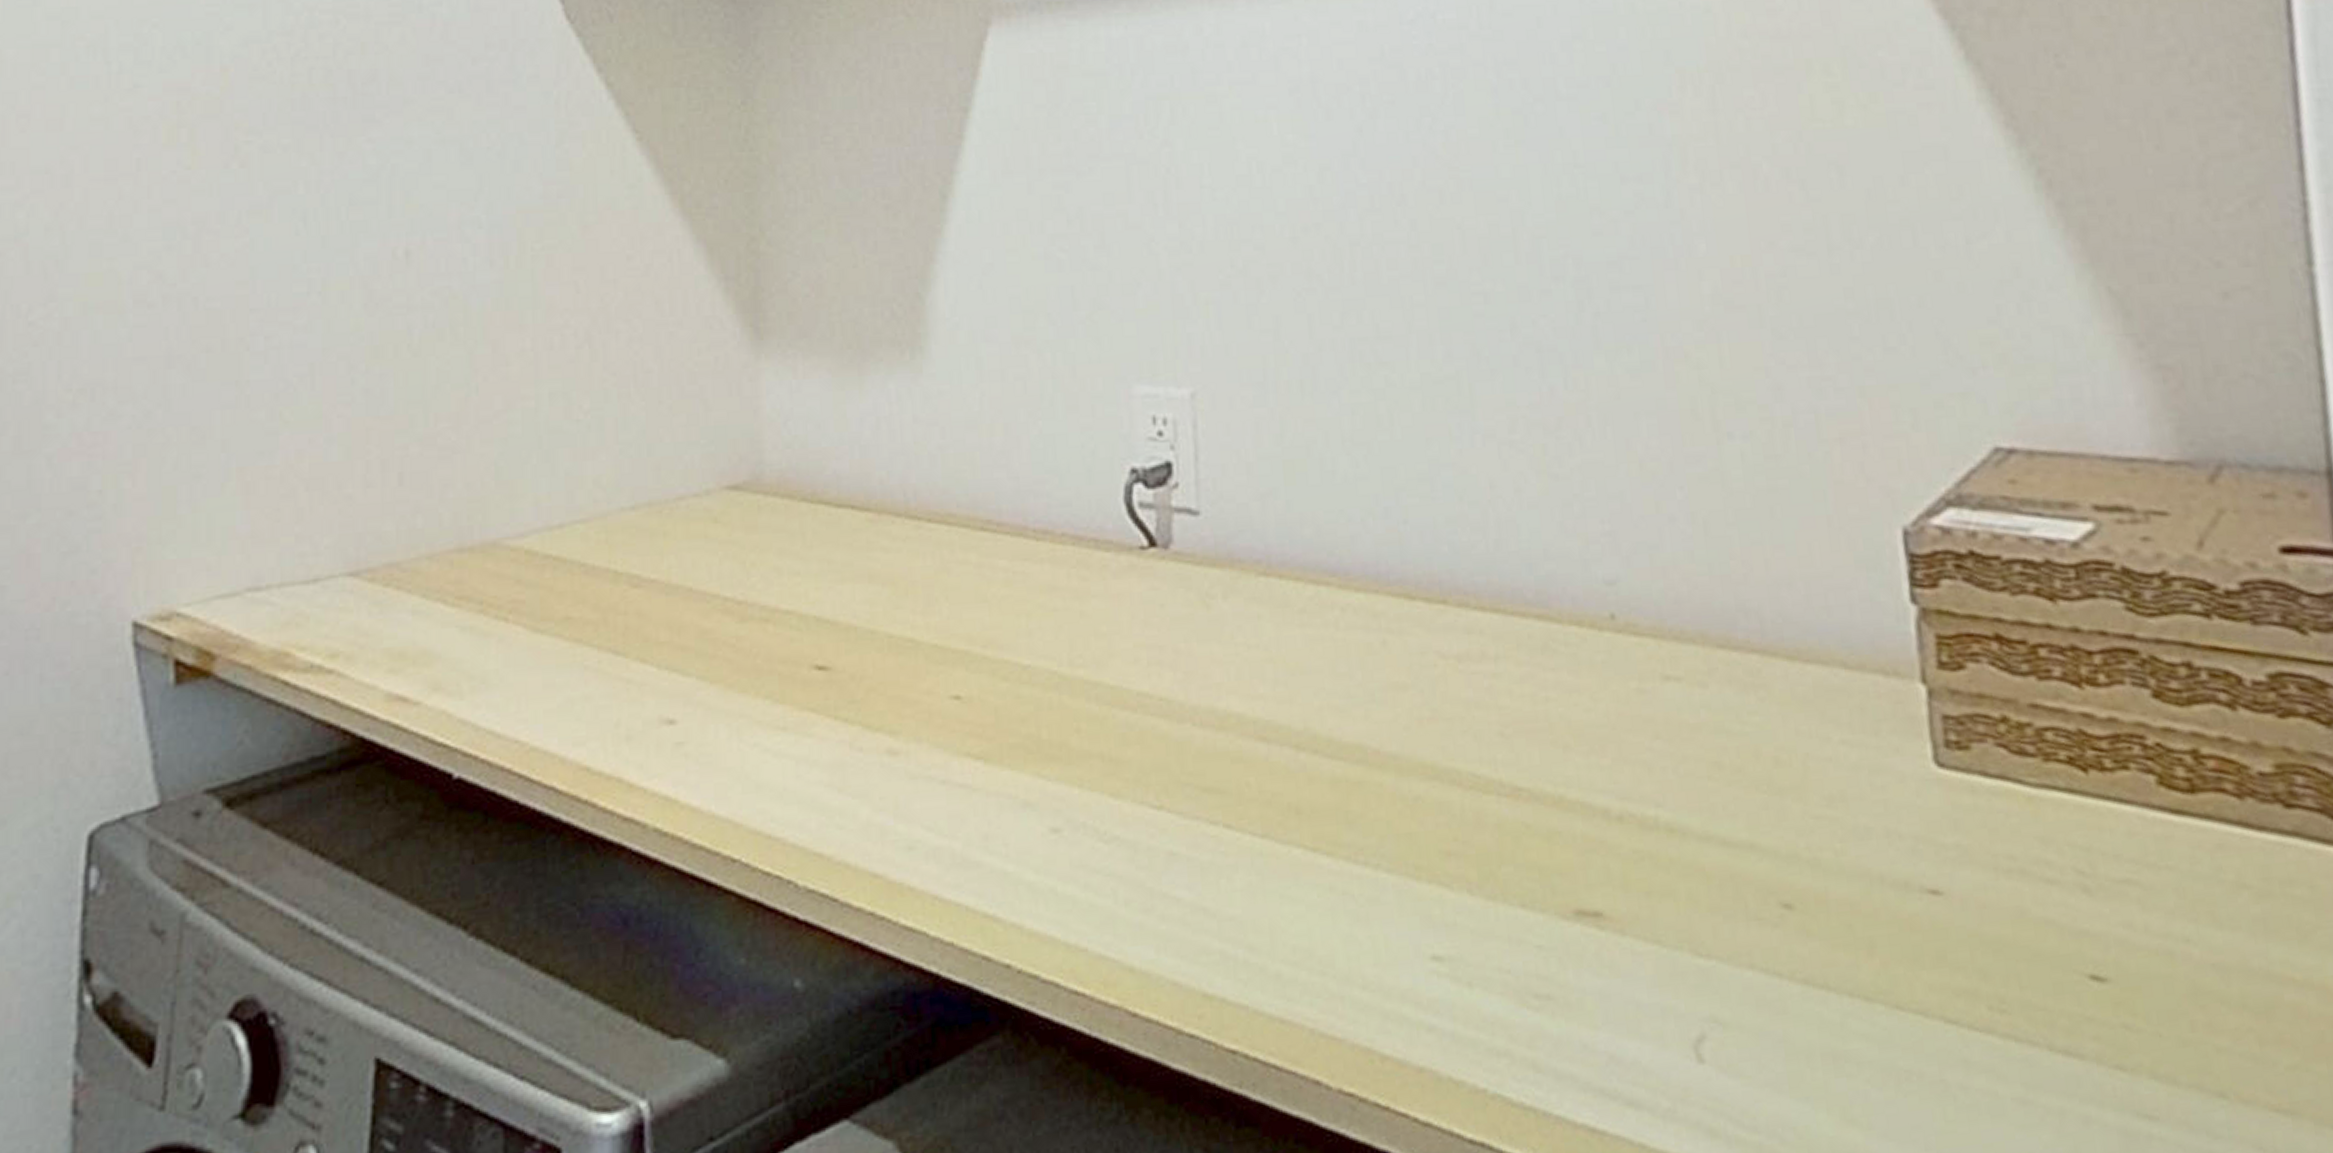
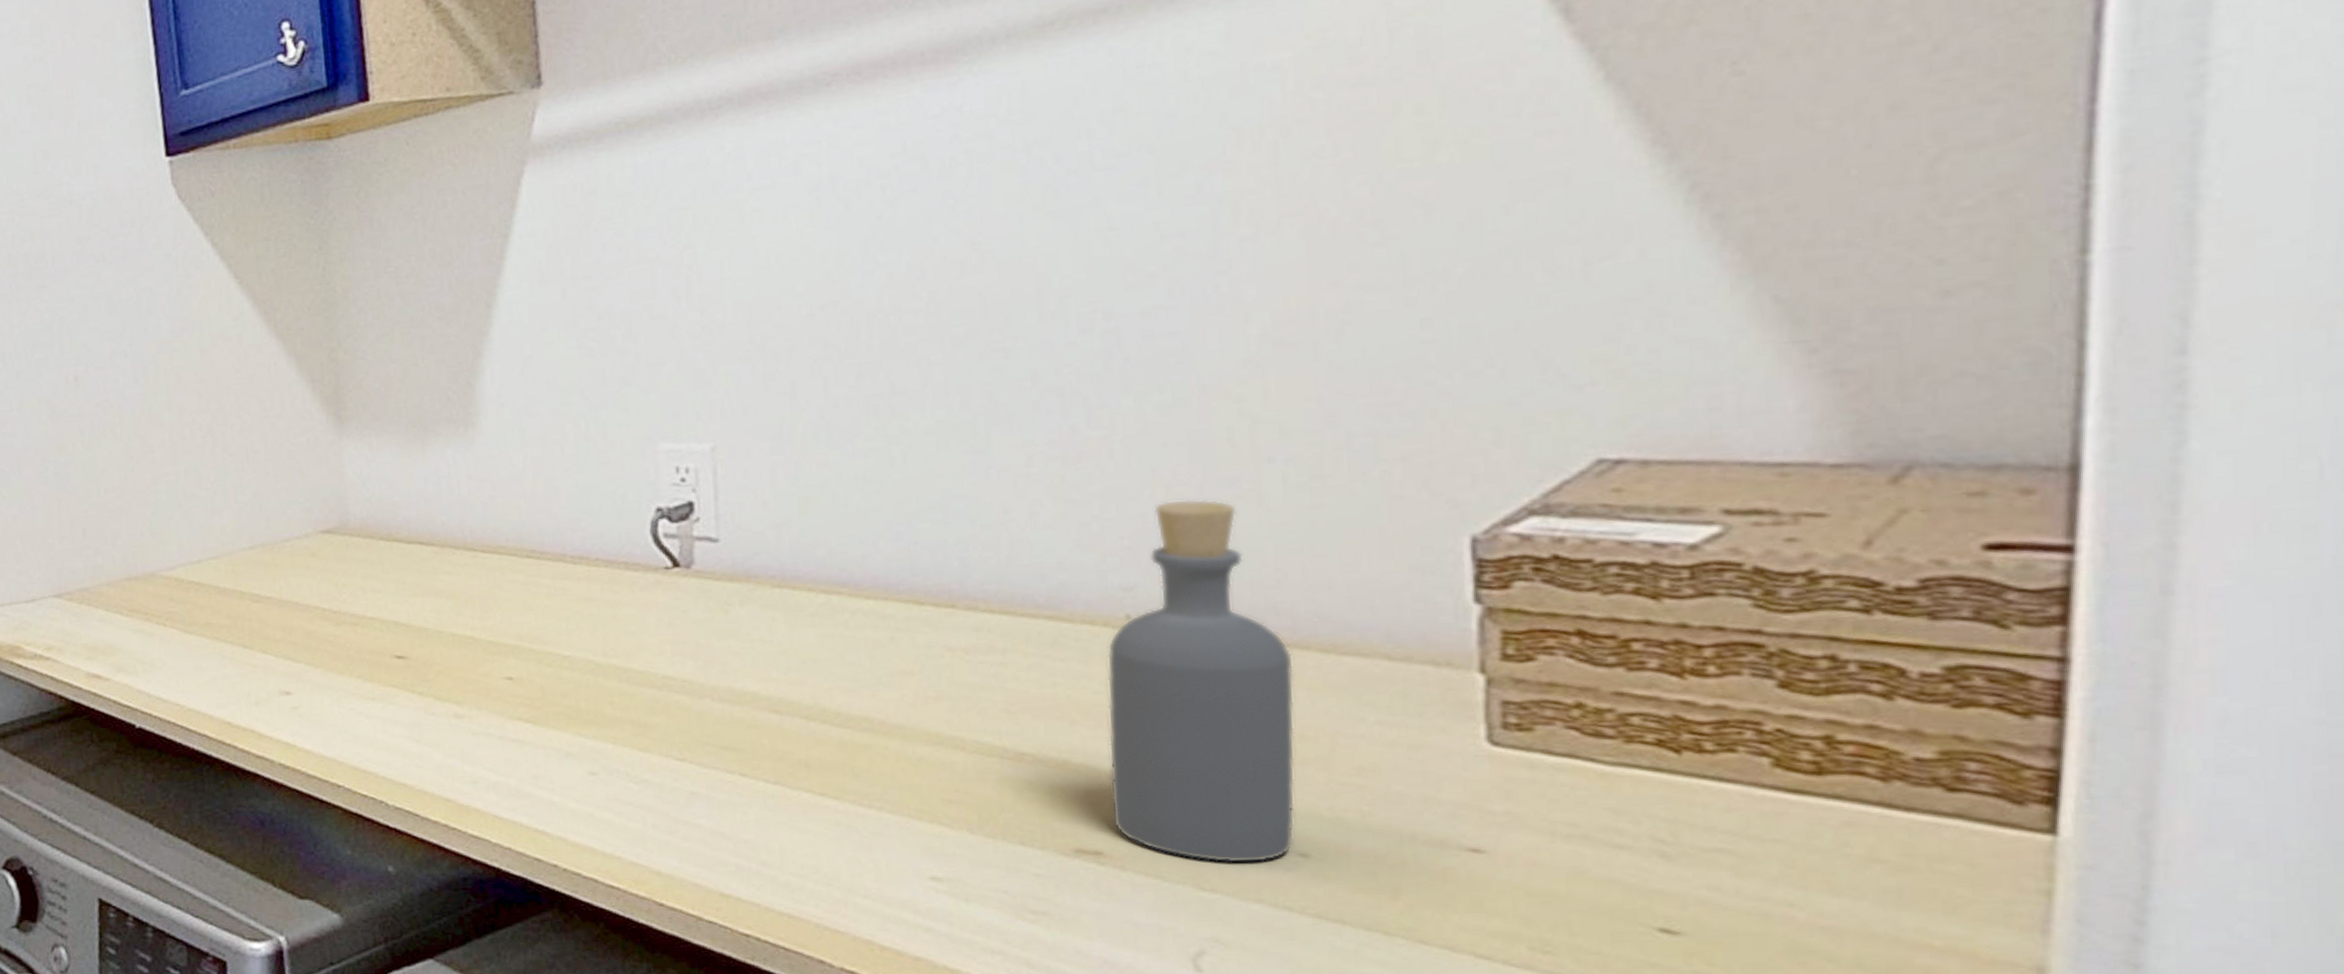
bottle: none [1595,477,1778,920] -> present [1106,499,1296,864]

